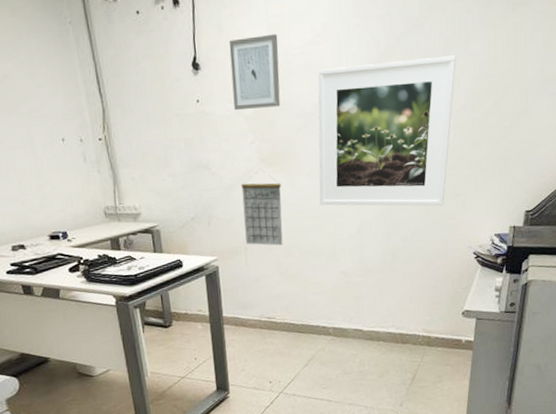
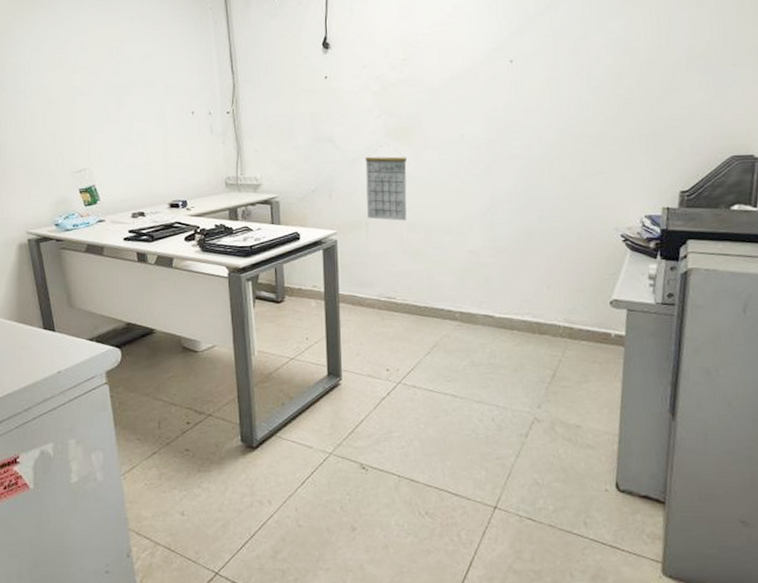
wall art: present [228,33,281,110] -> none [359,15,409,85]
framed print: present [318,55,456,206] -> none [447,33,594,184]

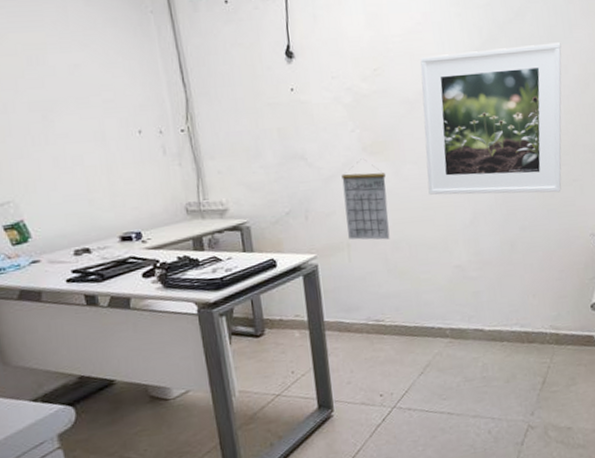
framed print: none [447,33,594,184] -> present [420,42,562,195]

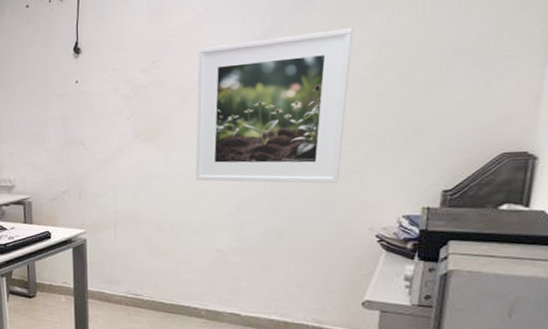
calendar: present [341,159,390,240] -> none [114,145,155,221]

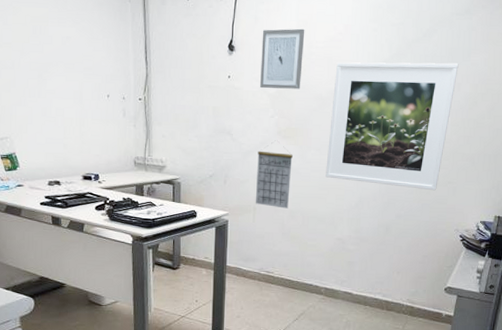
wall art: none [110,17,159,89] -> present [260,28,305,89]
calendar: none [114,145,155,221] -> present [256,140,293,209]

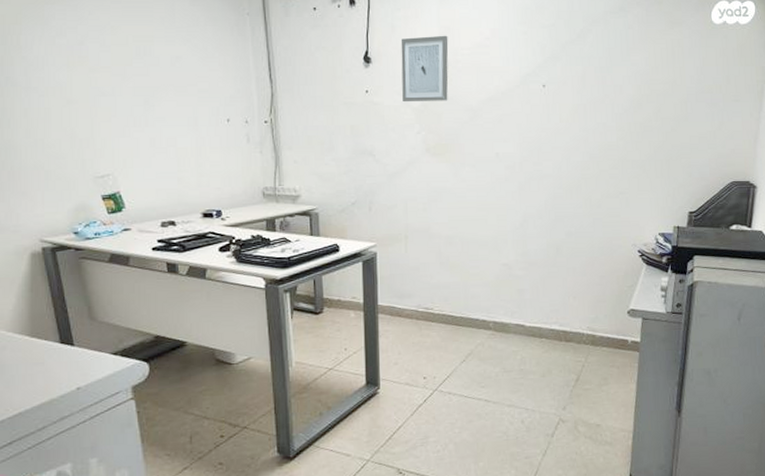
calendar: present [256,140,293,209] -> none [405,158,445,235]
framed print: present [325,62,459,191] -> none [483,64,618,203]

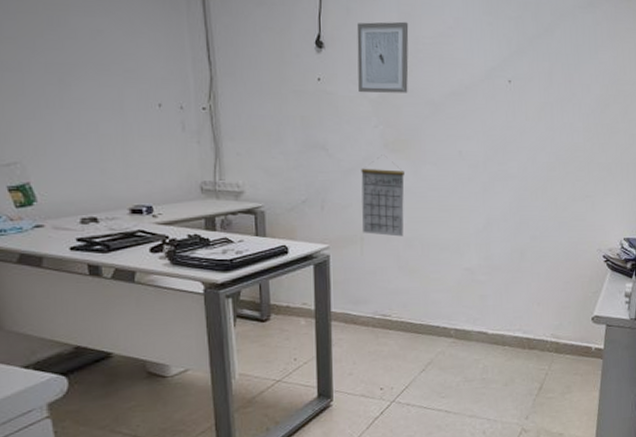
calendar: none [405,158,445,235] -> present [361,155,404,237]

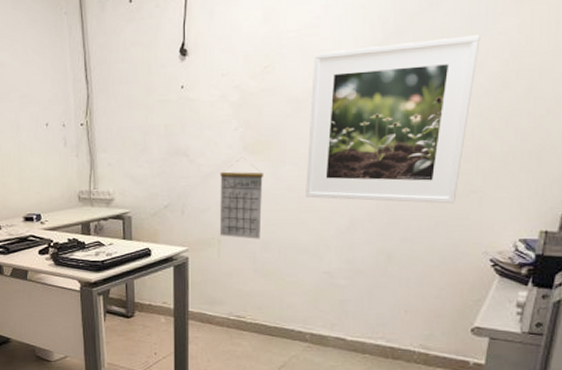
wall art: present [356,21,409,93] -> none [219,17,272,96]
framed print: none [445,61,586,206] -> present [306,35,480,204]

